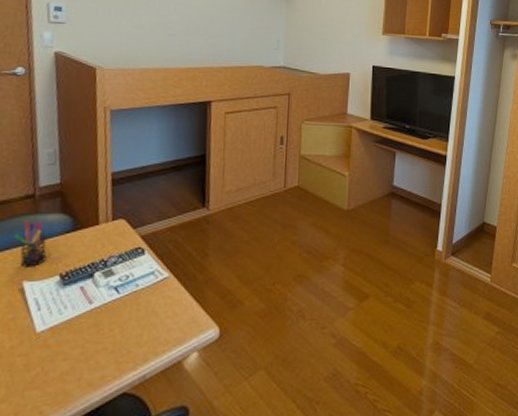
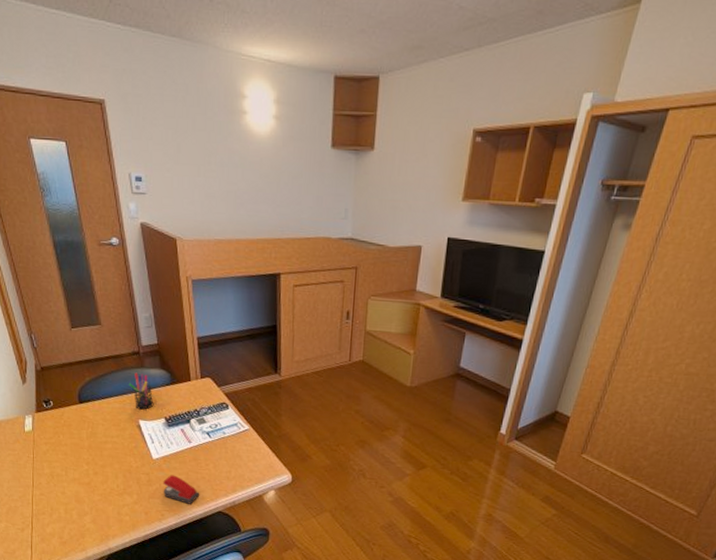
stapler: none [45,351,99,390] -> present [163,474,200,504]

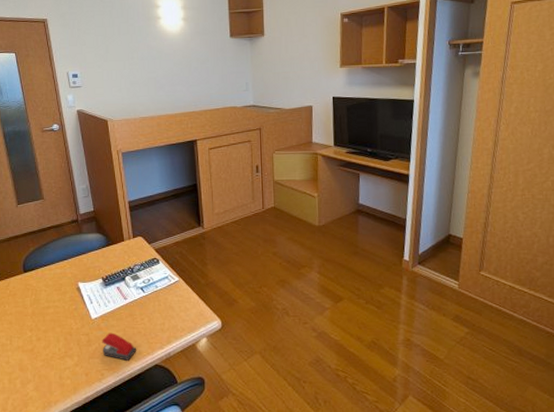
pen holder: present [128,372,154,410] -> none [68,238,92,273]

